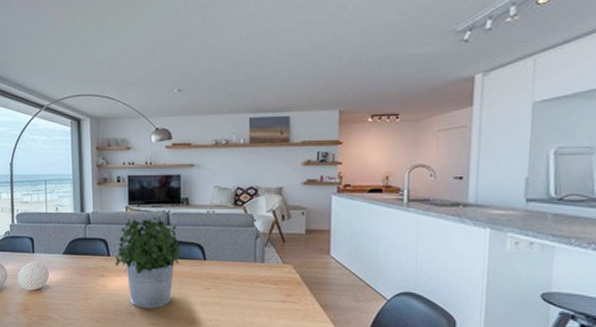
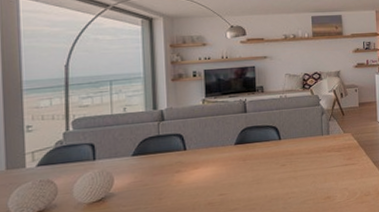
potted plant: present [114,217,181,309] -> none [191,105,258,197]

